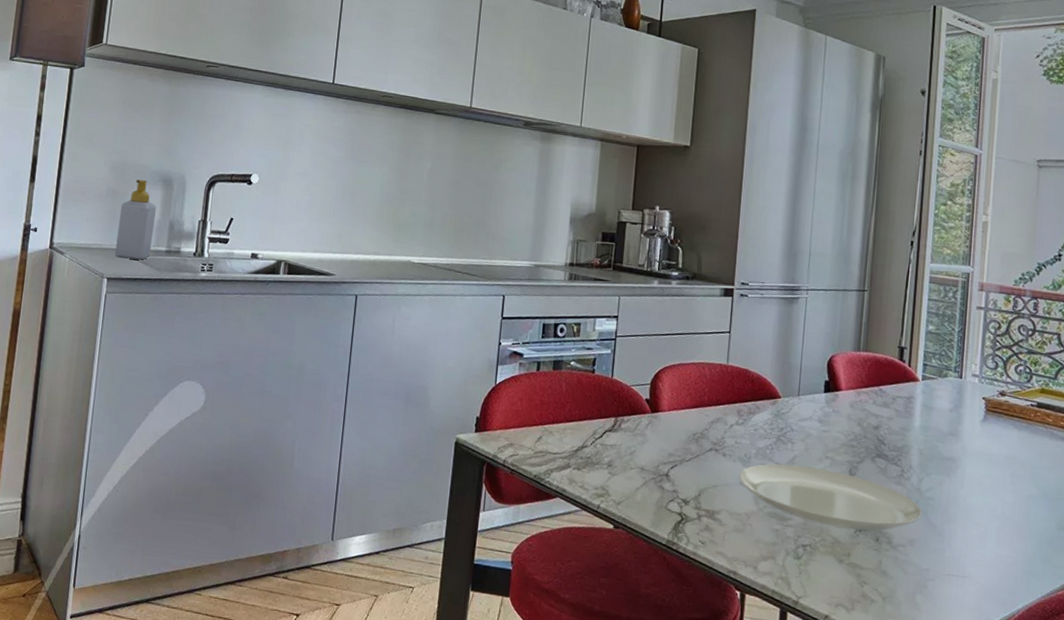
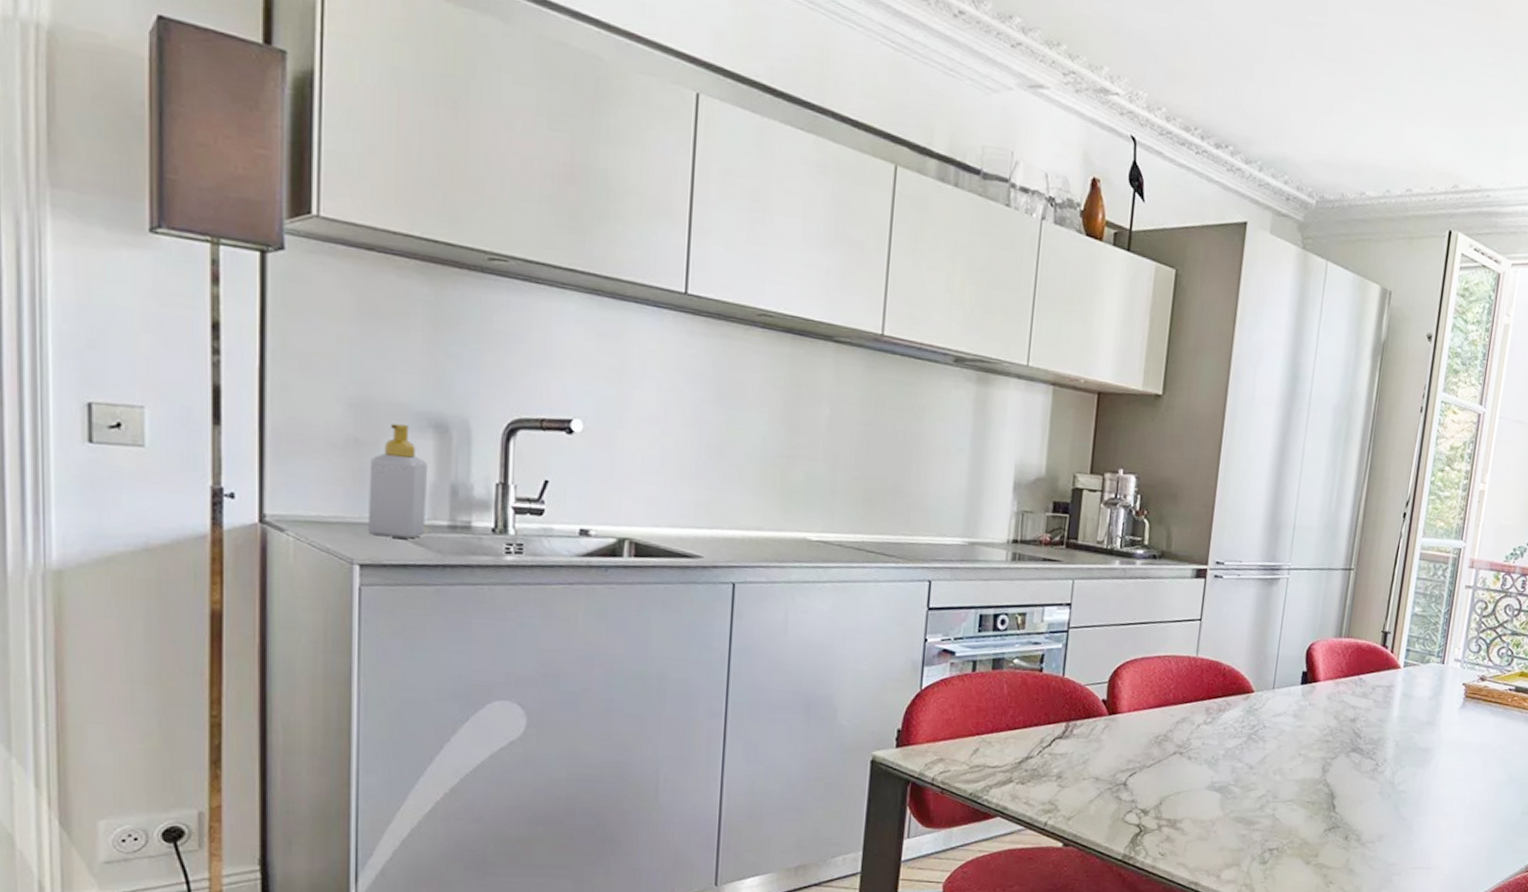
plate: present [738,464,922,531] -> none [1204,764,1393,830]

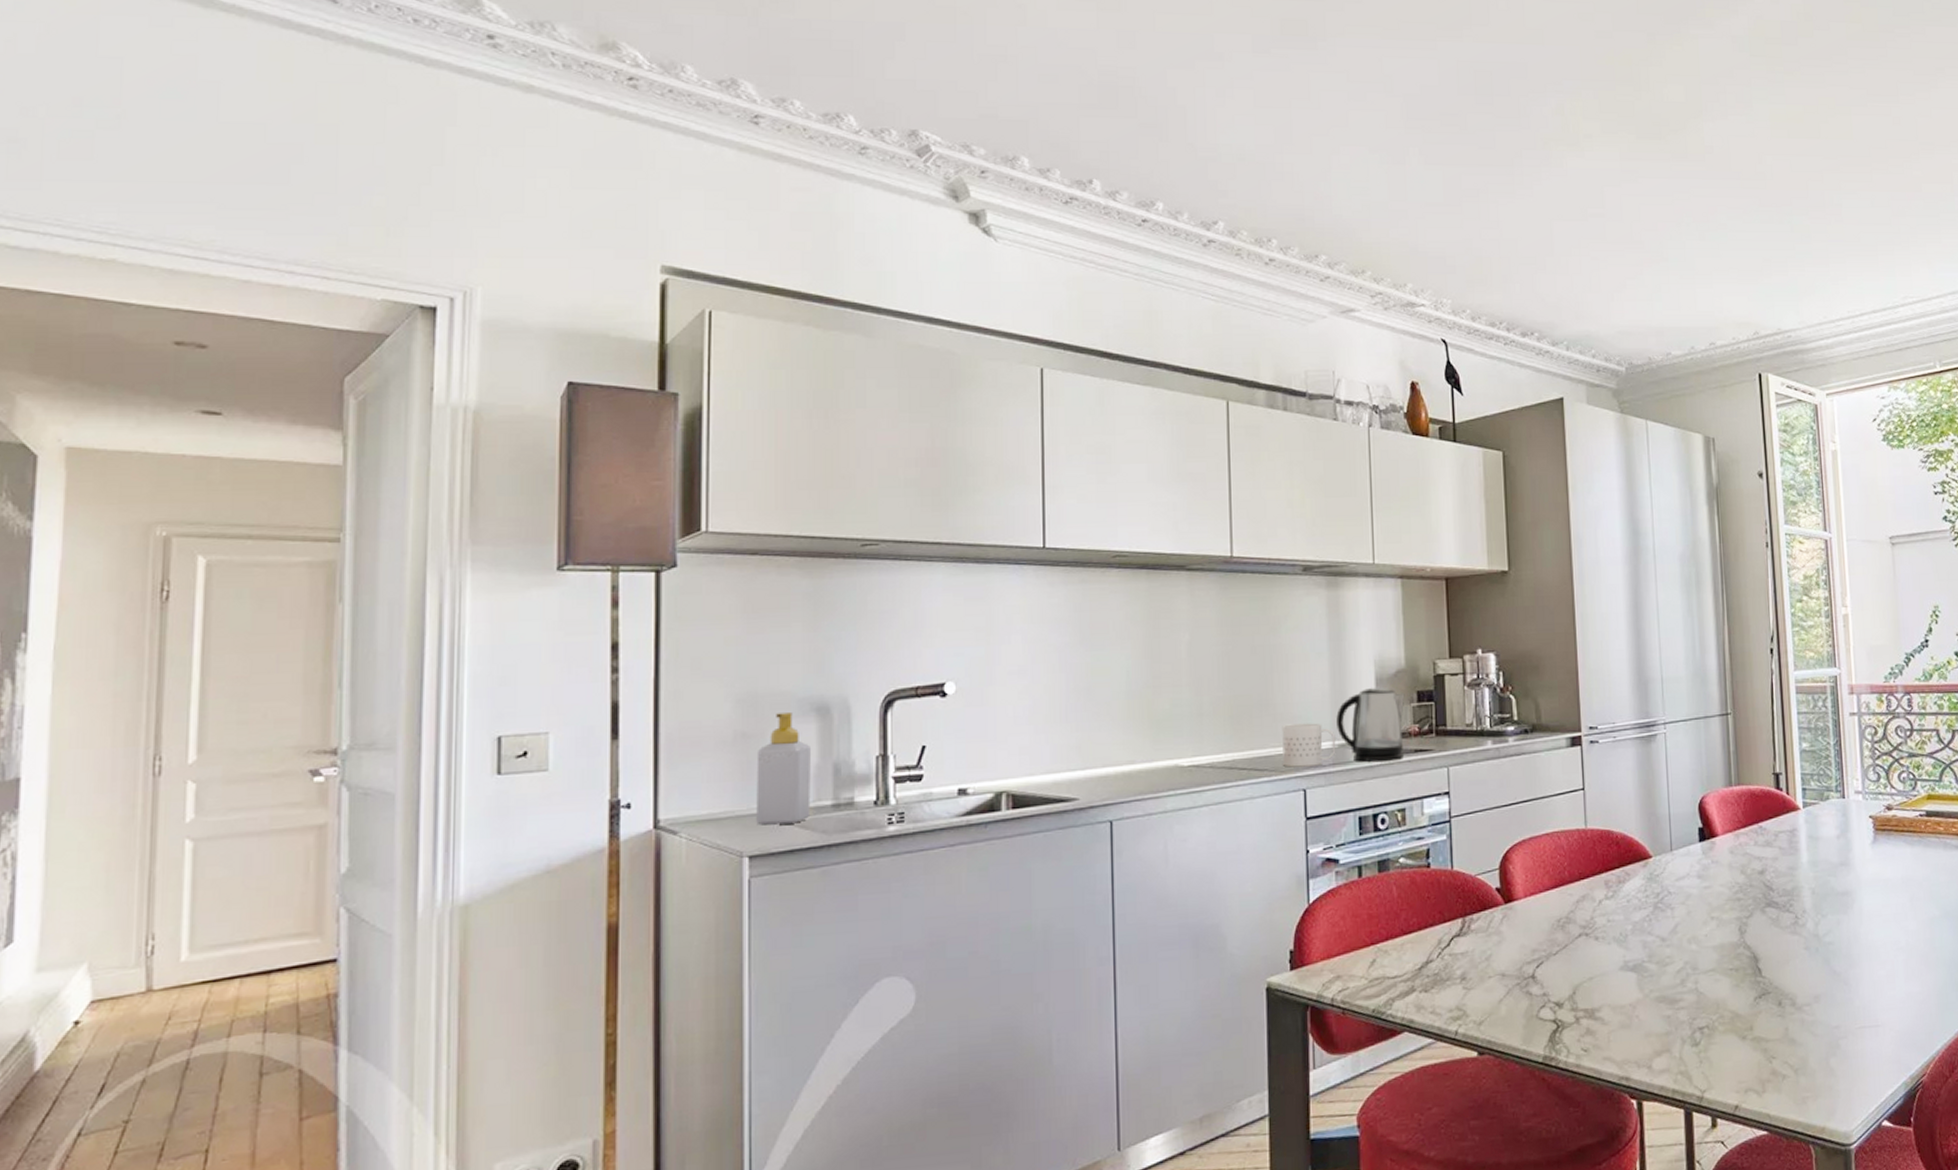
mug: none [911,514,967,560] -> present [1282,723,1336,768]
kettle: none [969,490,1041,567] -> present [1336,687,1405,763]

